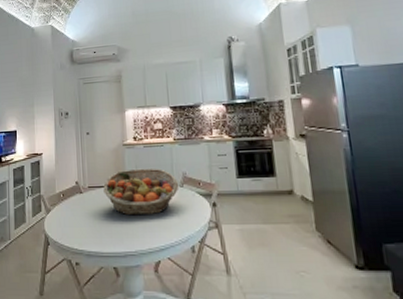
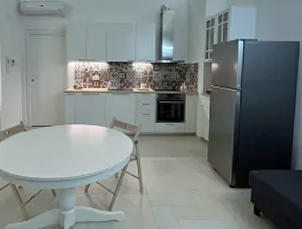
fruit basket: present [103,168,179,216] -> none [45,112,110,150]

